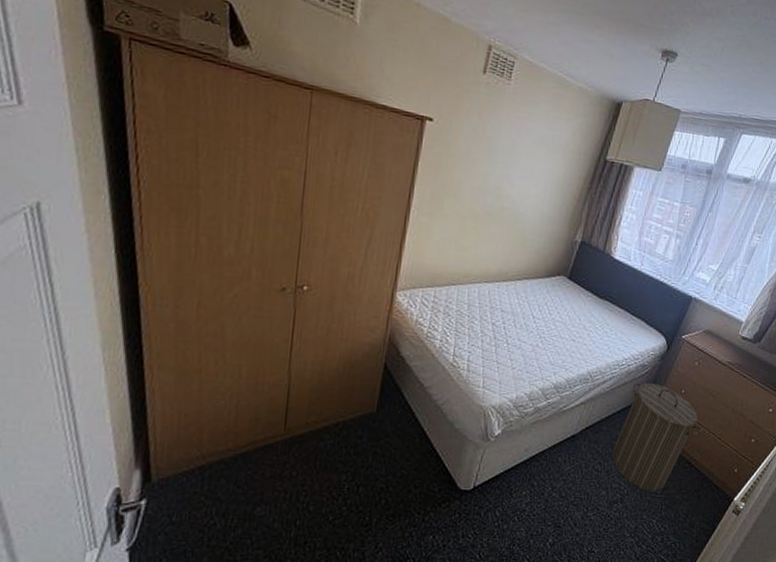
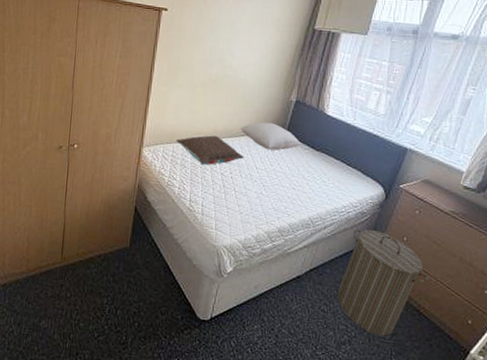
pillow: none [438,278,521,314] -> present [175,135,245,166]
pillow: none [517,264,585,298] -> present [241,122,301,151]

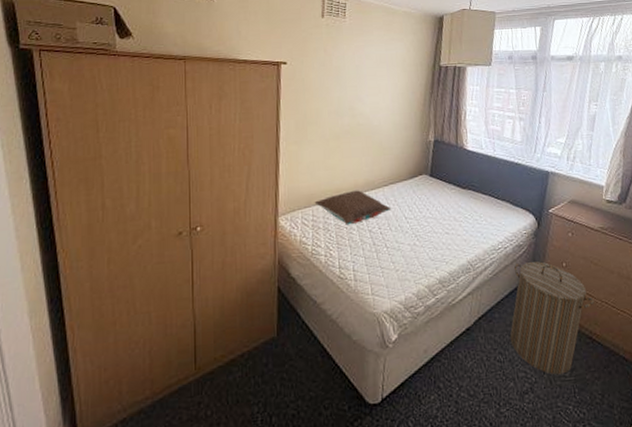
pillow: present [241,122,301,151] -> none [382,167,447,196]

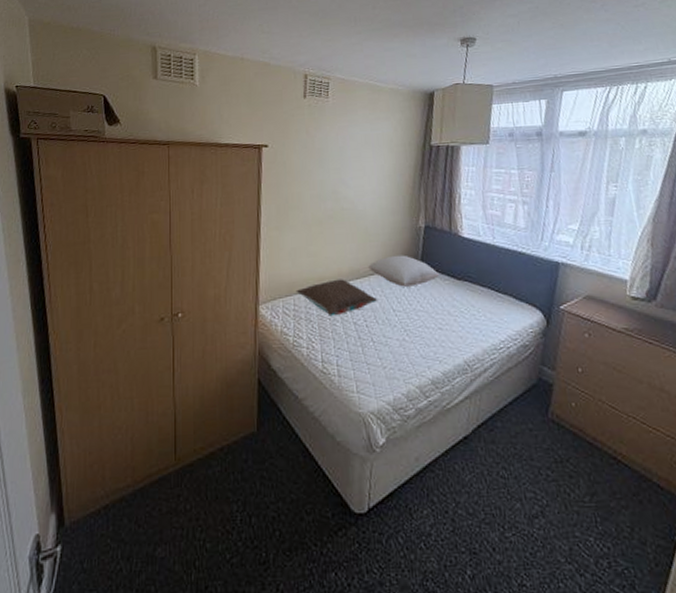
pillow: none [382,167,447,196] -> present [368,255,440,287]
laundry hamper: present [509,261,595,375] -> none [515,364,620,499]

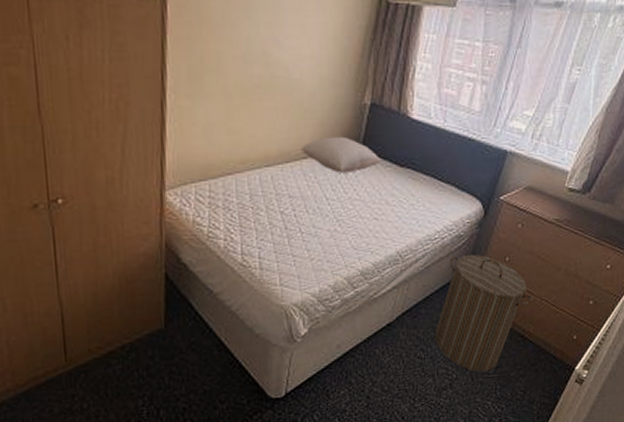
pillow: present [296,279,378,317] -> none [212,162,310,205]
laundry hamper: none [515,364,620,499] -> present [434,254,534,372]

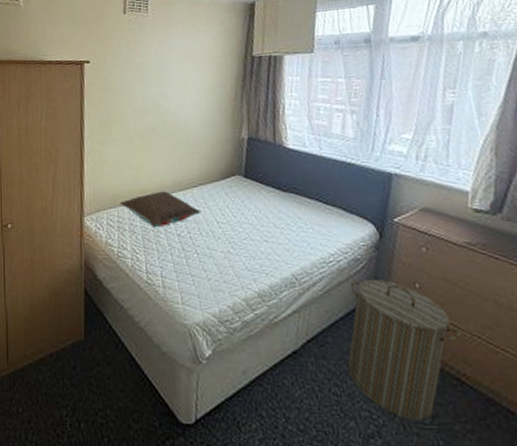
pillow: none [212,162,310,205] -> present [119,191,202,228]
pillow: present [301,136,382,173] -> none [191,166,265,199]

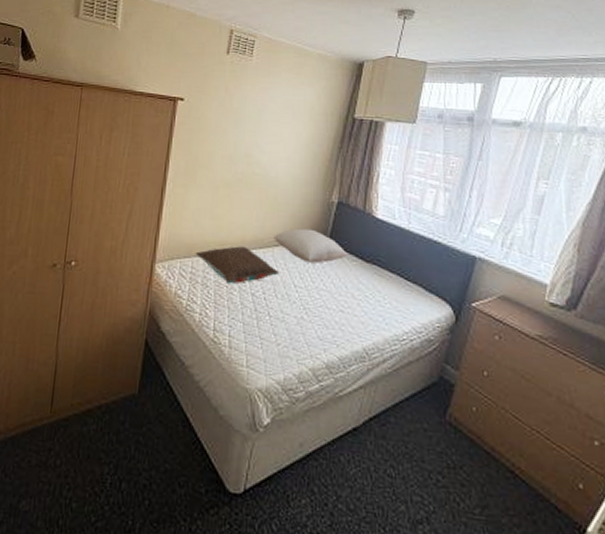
pillow: none [191,166,265,199] -> present [273,228,348,263]
laundry hamper: present [347,279,463,420] -> none [406,361,523,510]

